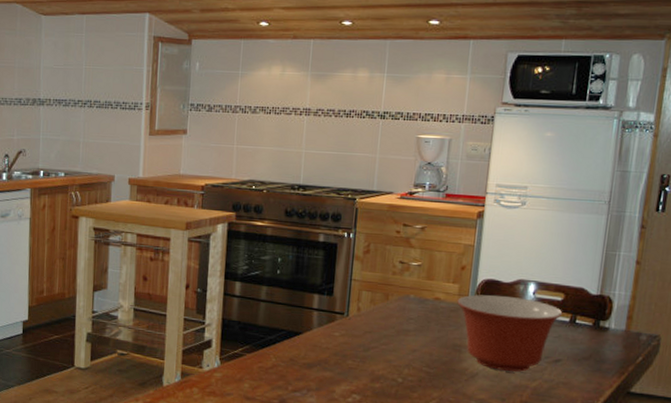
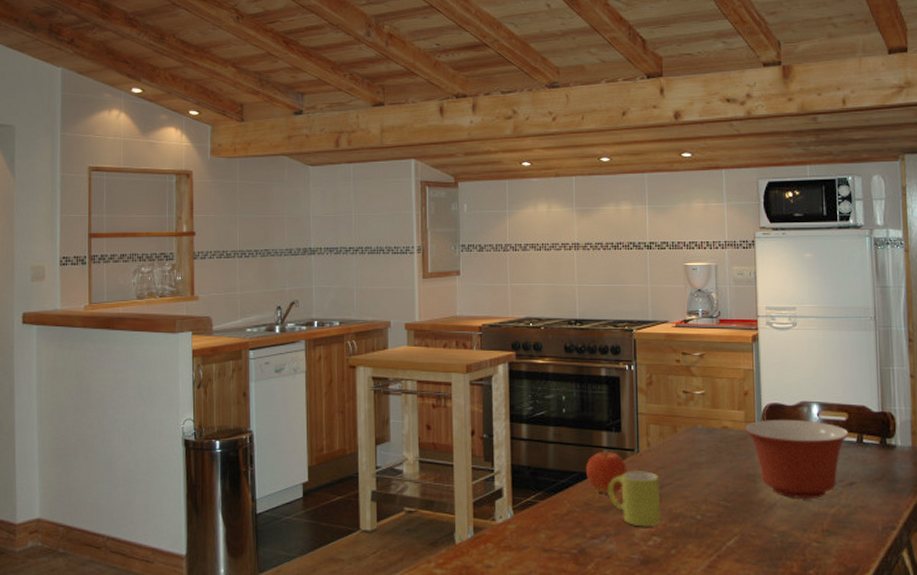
fruit: none [293,313,335,352] -> present [585,451,627,493]
mug: none [313,333,366,385] -> present [608,471,661,527]

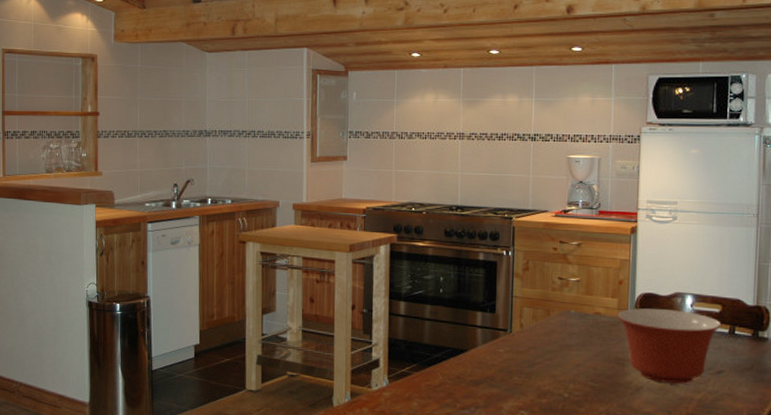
fruit: present [585,451,627,493] -> none [459,330,499,369]
mug: present [608,471,661,527] -> none [479,349,531,402]

